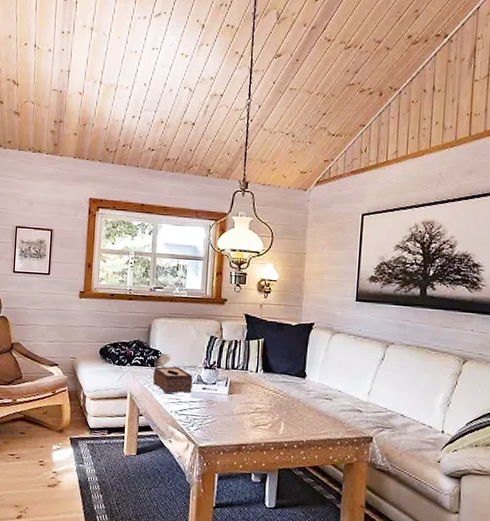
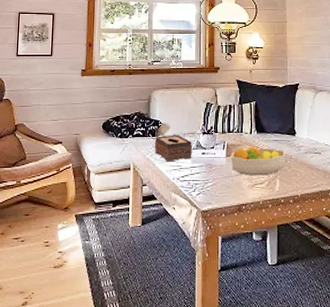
fruit bowl: none [232,385,293,418] -> present [230,146,286,176]

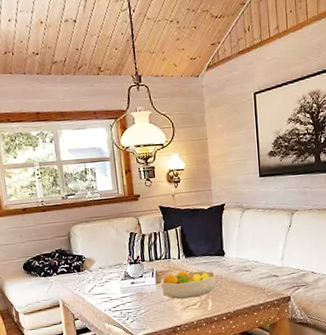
tissue box: present [154,134,192,162] -> none [81,267,121,295]

